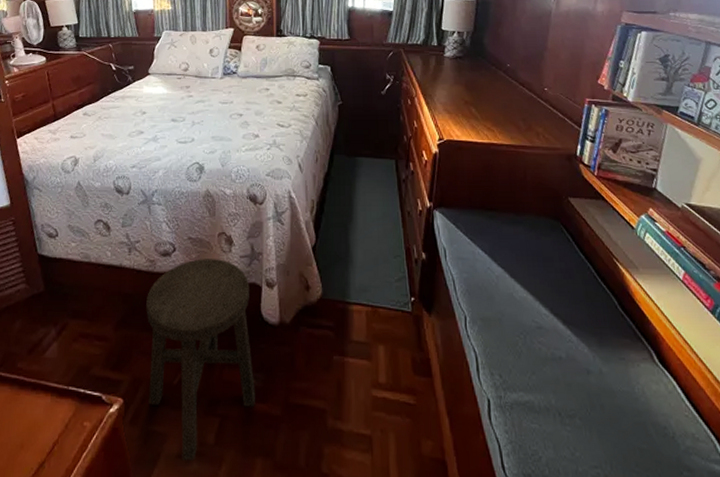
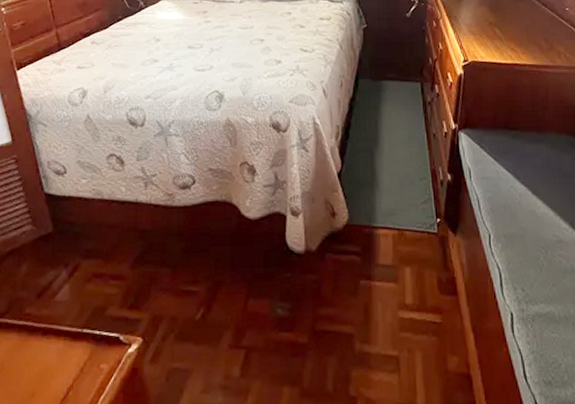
stool: present [146,259,255,461] -> none [165,189,281,395]

